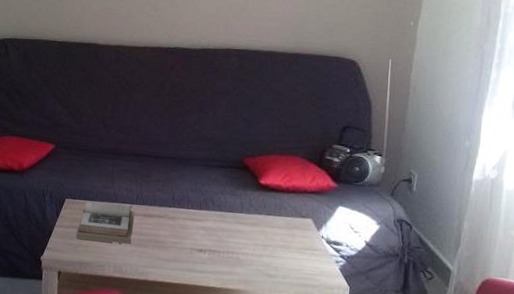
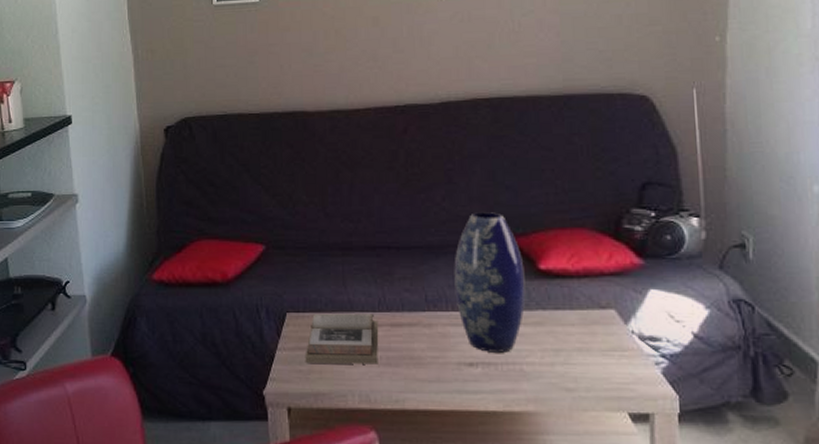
vase: none [195,136,249,244] -> present [454,212,526,353]

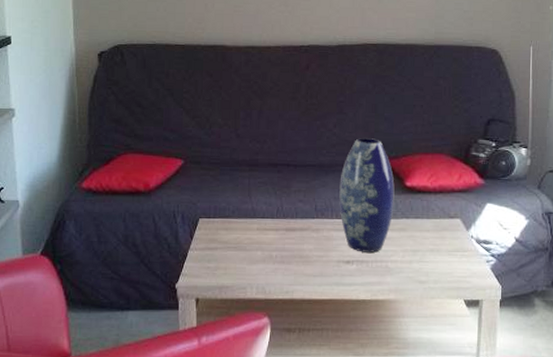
book: present [305,313,379,364] -> none [213,219,276,262]

